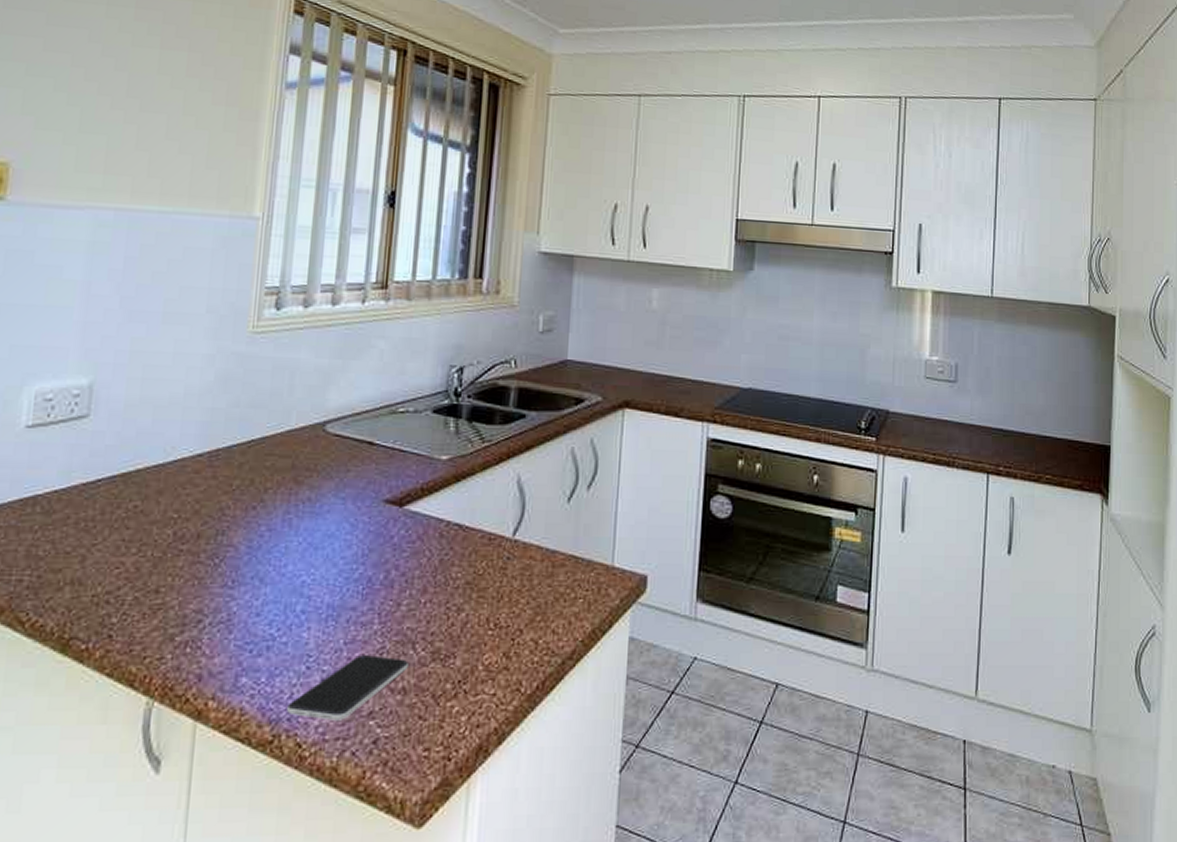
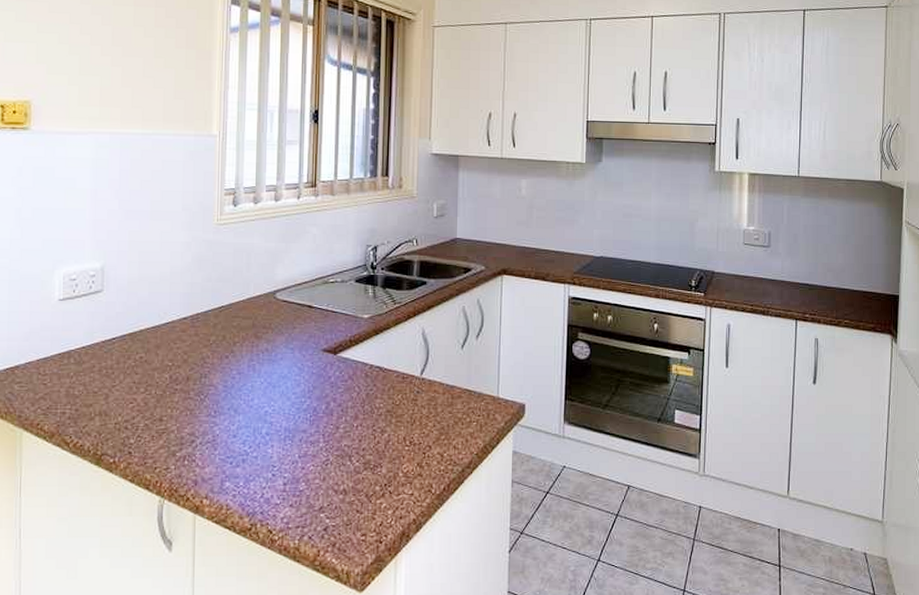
smartphone: present [287,655,408,721] -> none [260,466,347,514]

